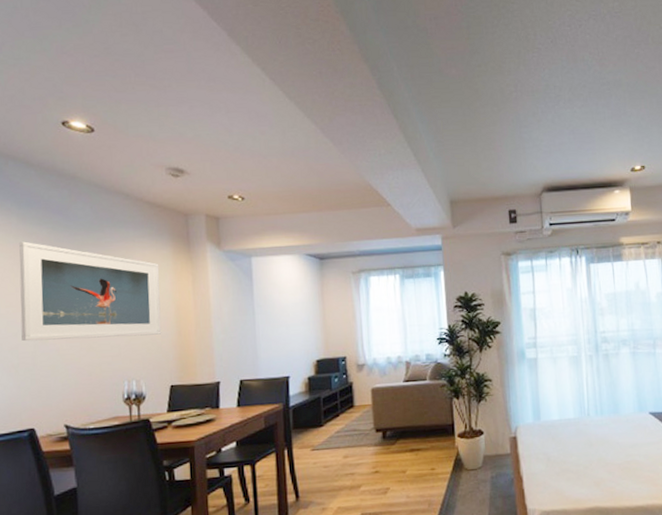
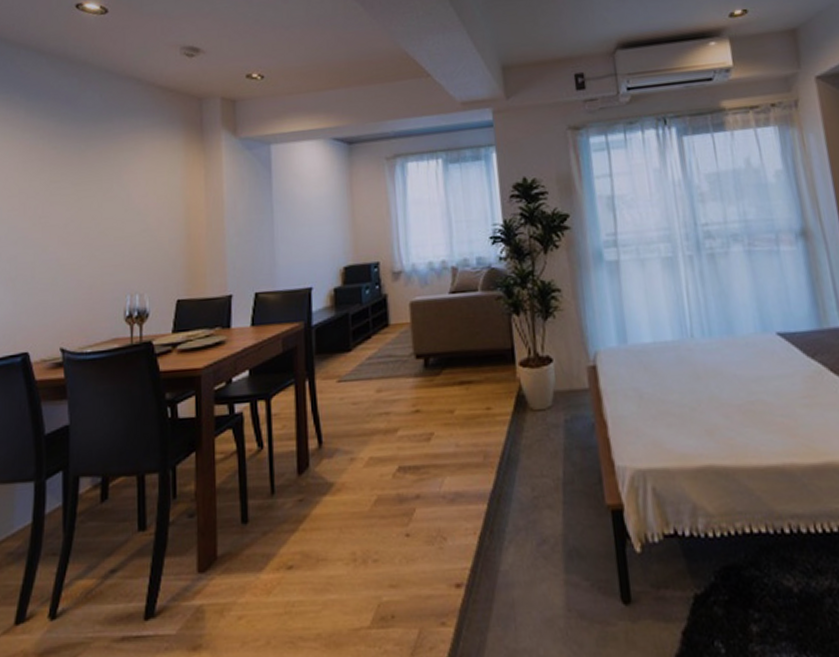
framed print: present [19,241,162,341] -> none [21,136,170,250]

